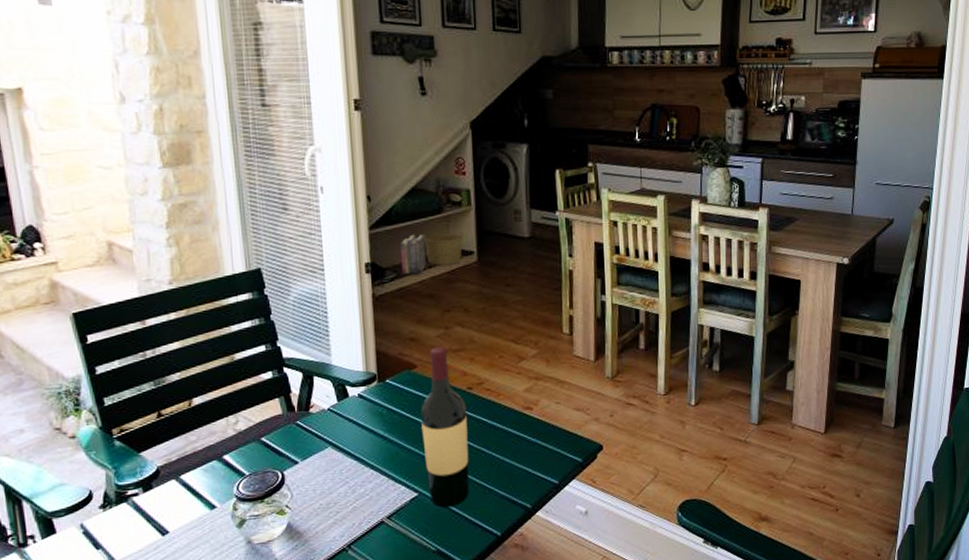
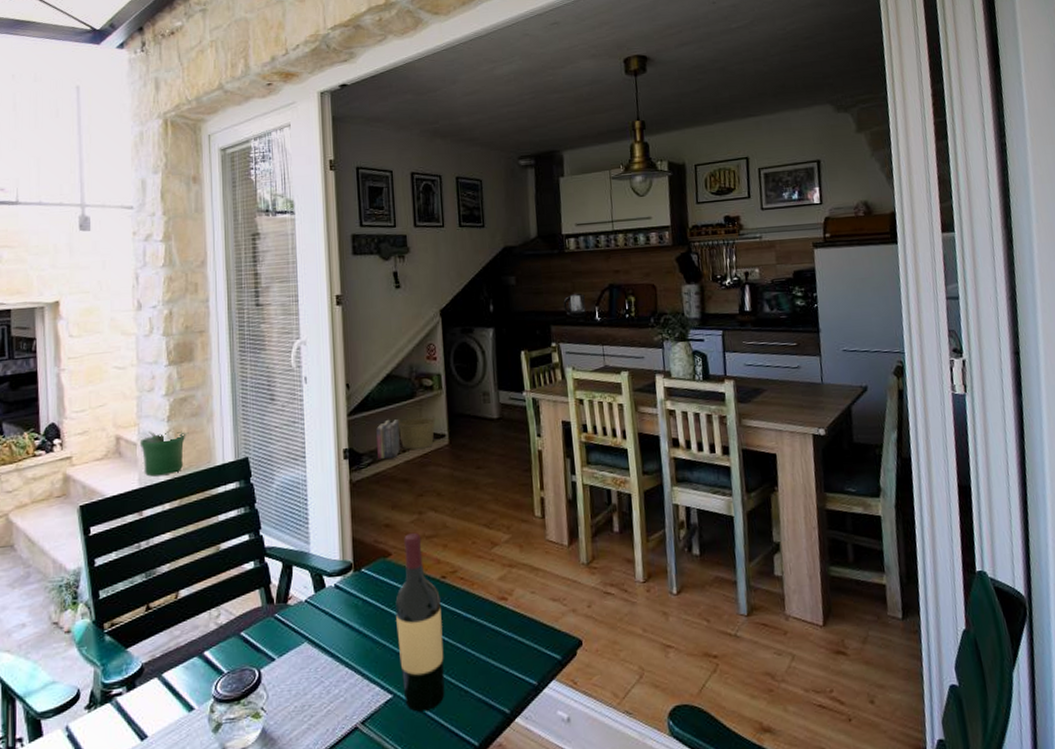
planter: none [135,238,192,287] -> present [139,432,189,478]
kettle: none [602,111,626,138] -> present [563,293,586,319]

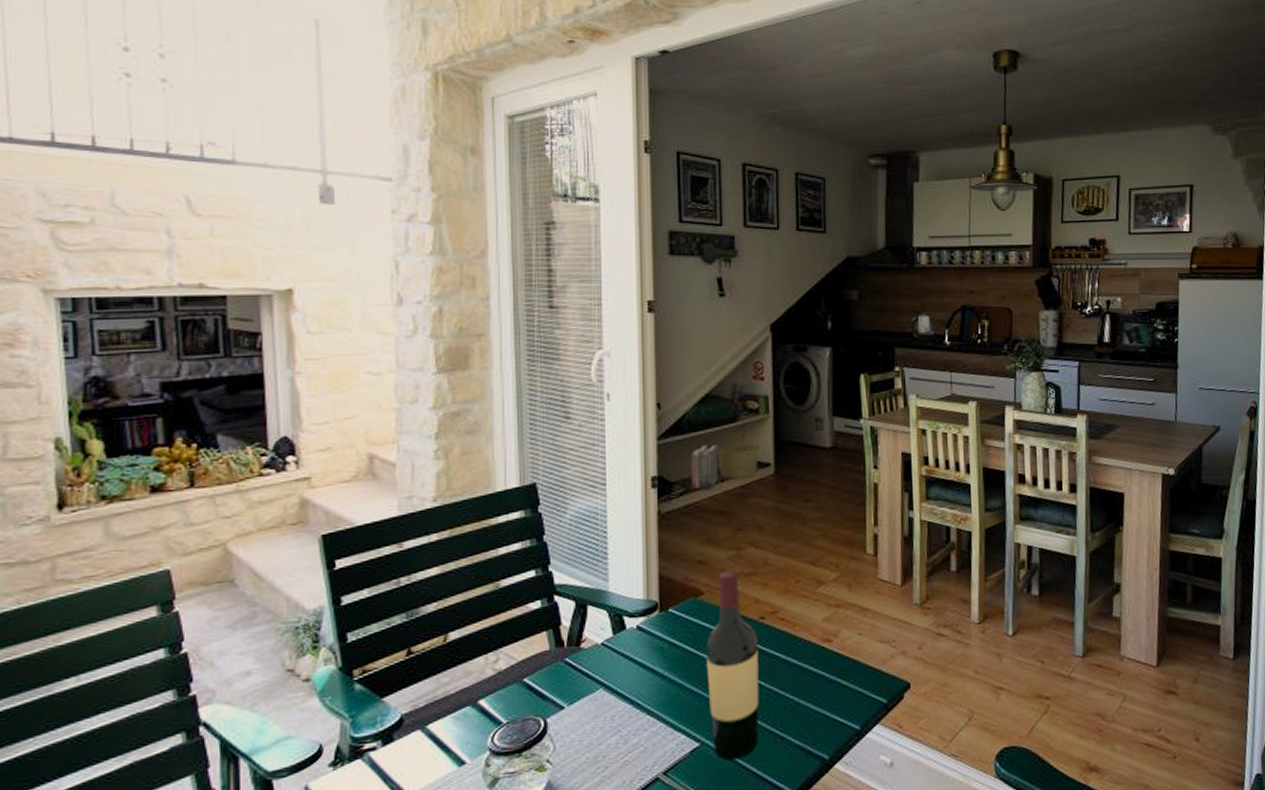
planter: present [139,432,189,478] -> none [399,450,463,504]

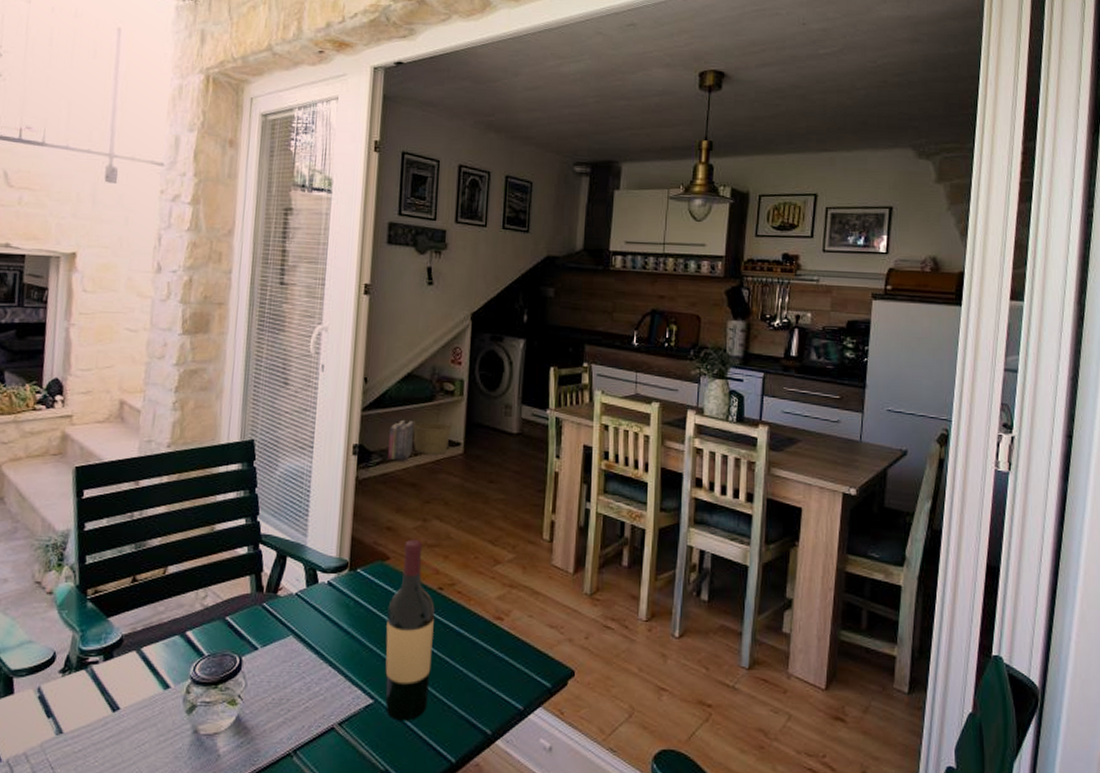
kettle: present [910,313,935,341] -> none [601,314,626,341]

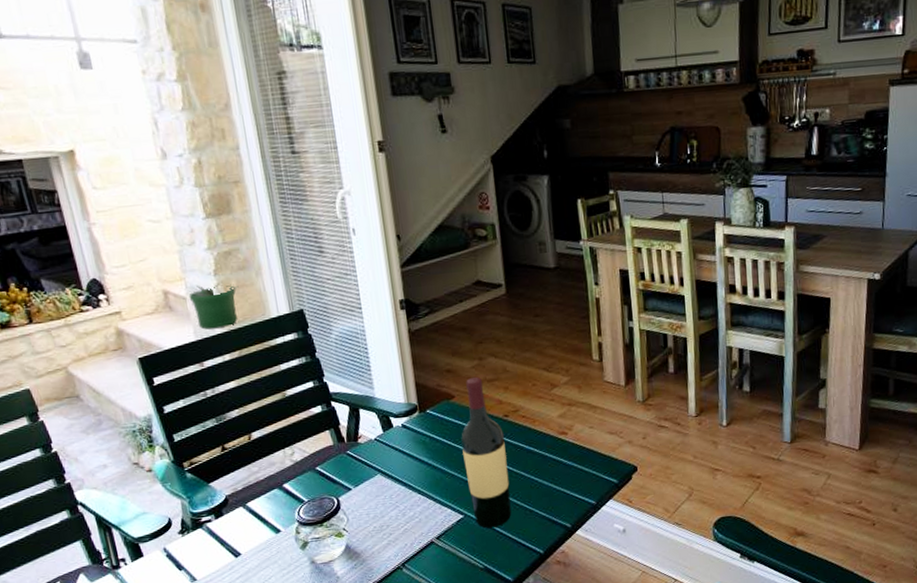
planter: none [143,400,196,449] -> present [187,286,239,331]
books: present [388,420,414,460] -> none [431,270,457,309]
basket: present [413,420,452,454] -> none [453,266,491,300]

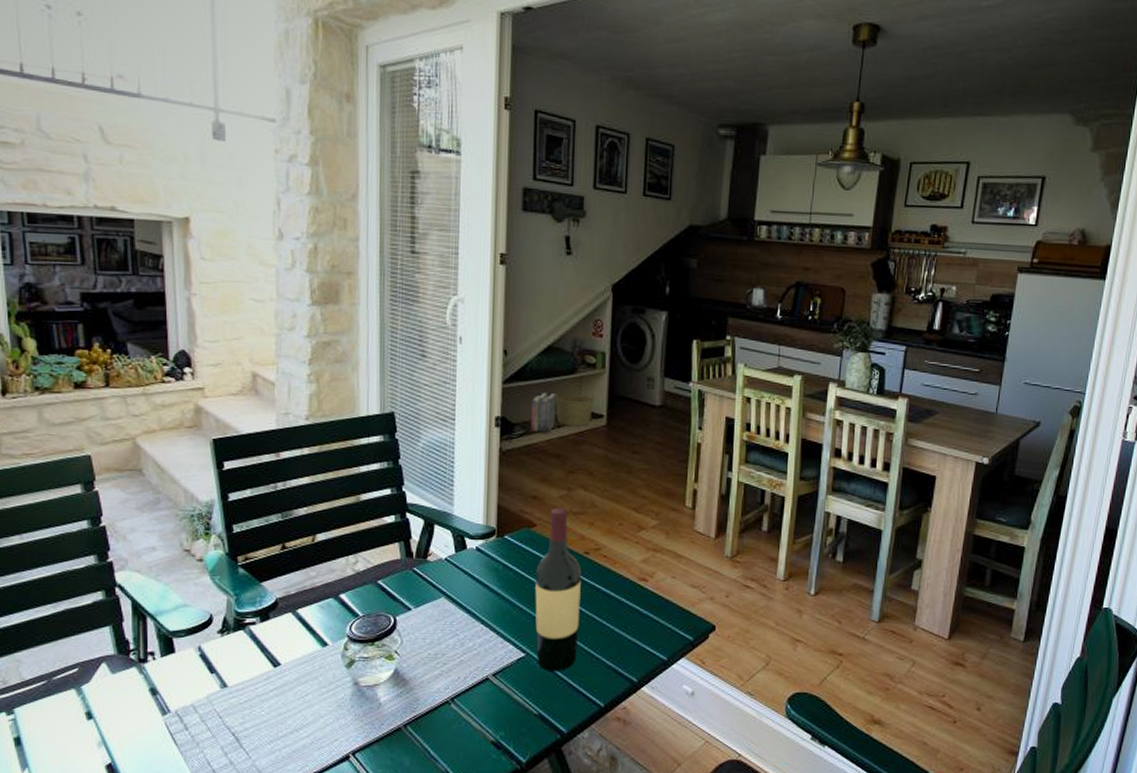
planter: present [187,286,239,331] -> none [278,373,332,421]
books: none [431,270,457,309] -> present [531,393,556,432]
basket: none [453,266,491,300] -> present [555,392,595,426]
kettle: none [622,136,646,165] -> present [745,286,770,314]

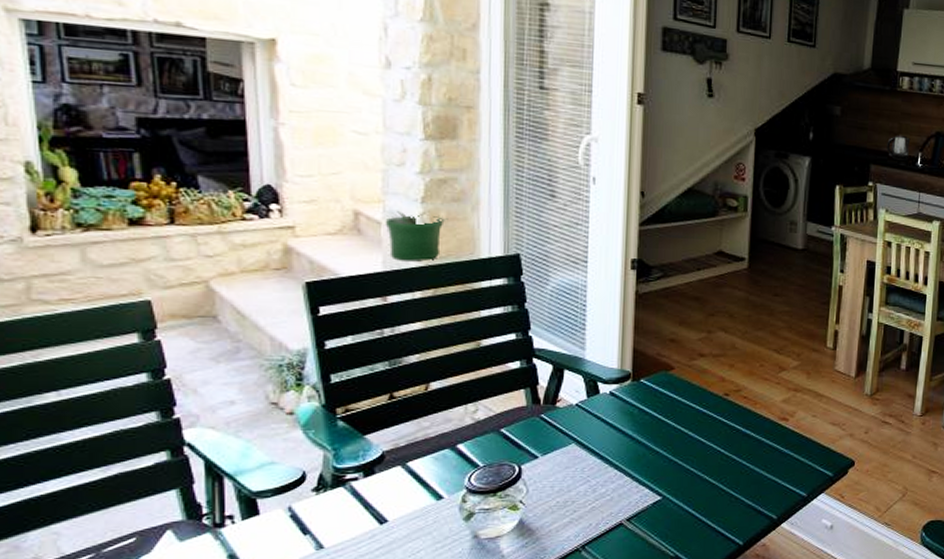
planter: none [278,373,332,421] -> present [385,211,448,263]
books: present [531,393,556,432] -> none [669,236,696,275]
wine bottle: present [535,507,581,671] -> none [672,350,721,513]
basket: present [555,392,595,426] -> none [695,235,736,269]

